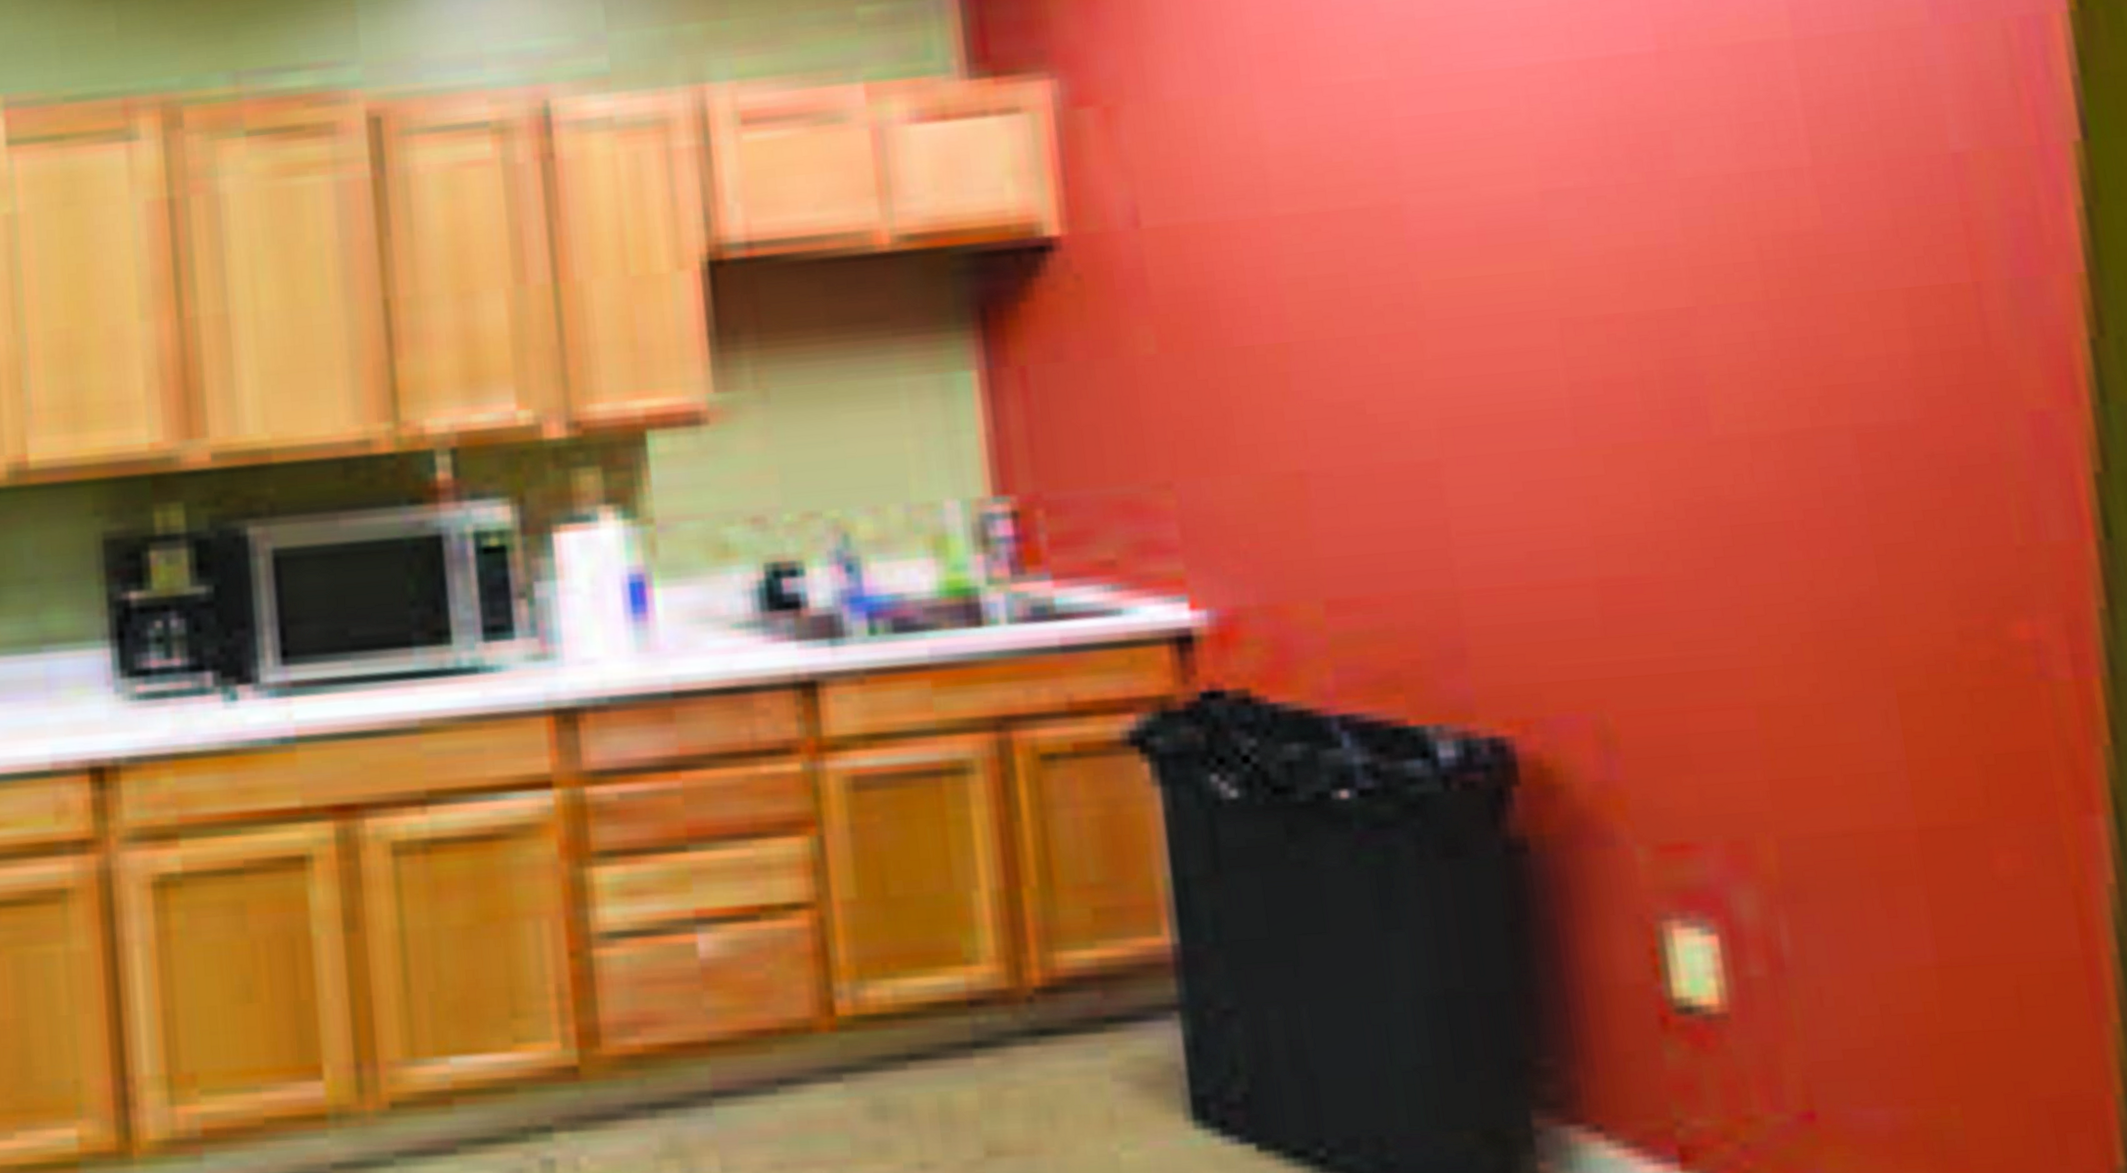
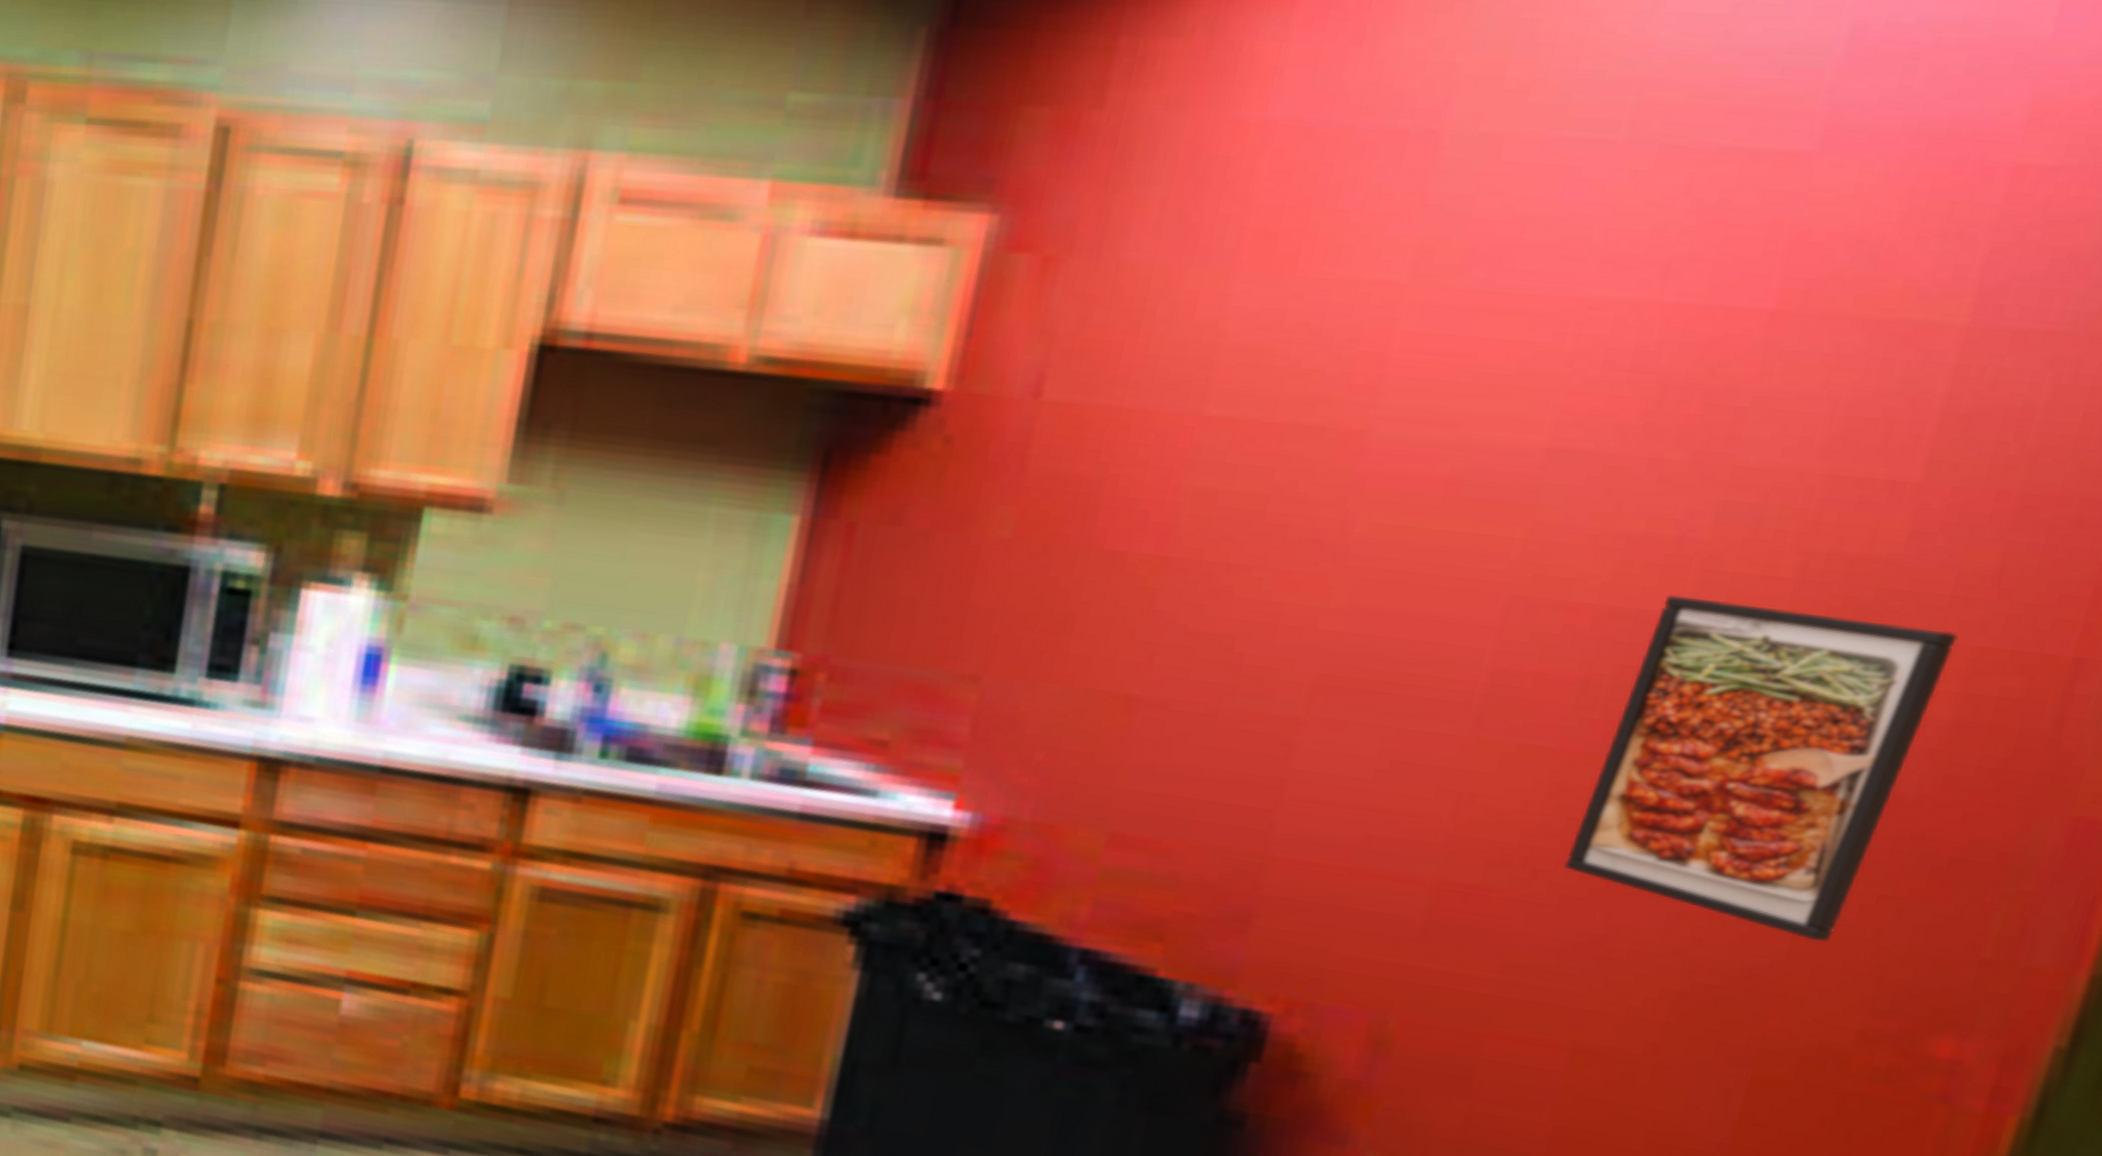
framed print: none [1671,280,1905,563] -> present [1564,594,1959,943]

